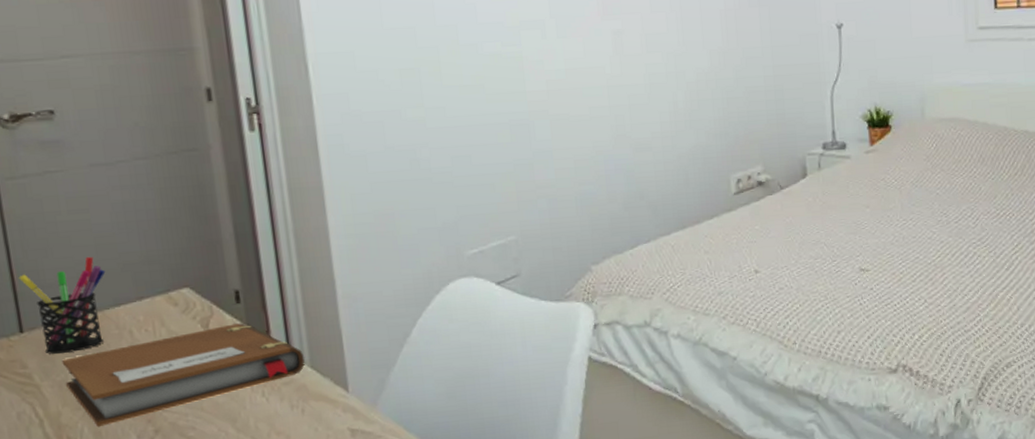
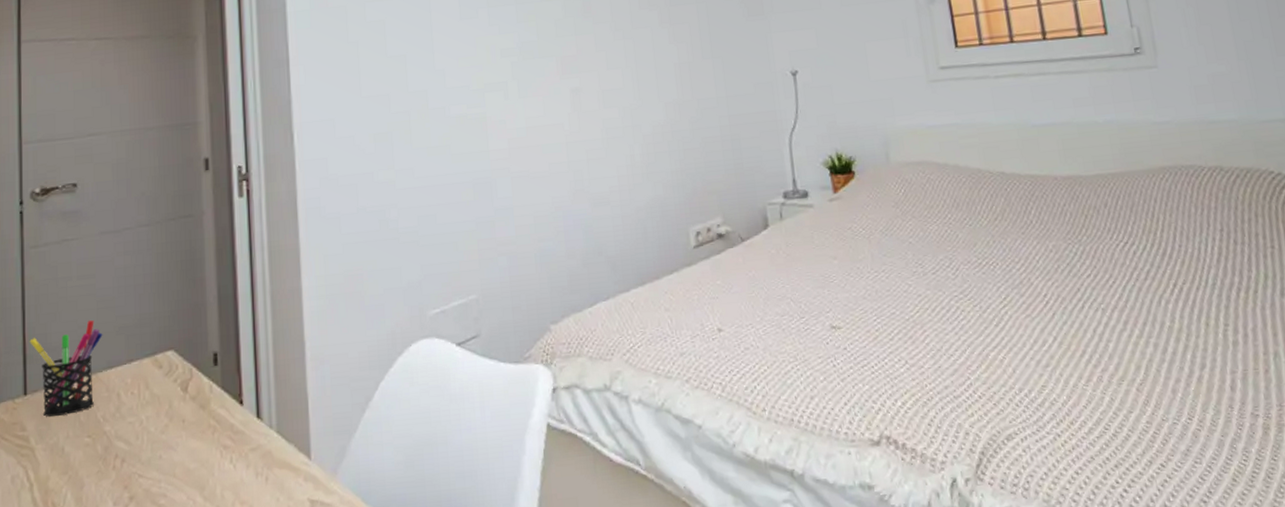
notebook: present [61,323,305,428] -> none [56,386,272,493]

